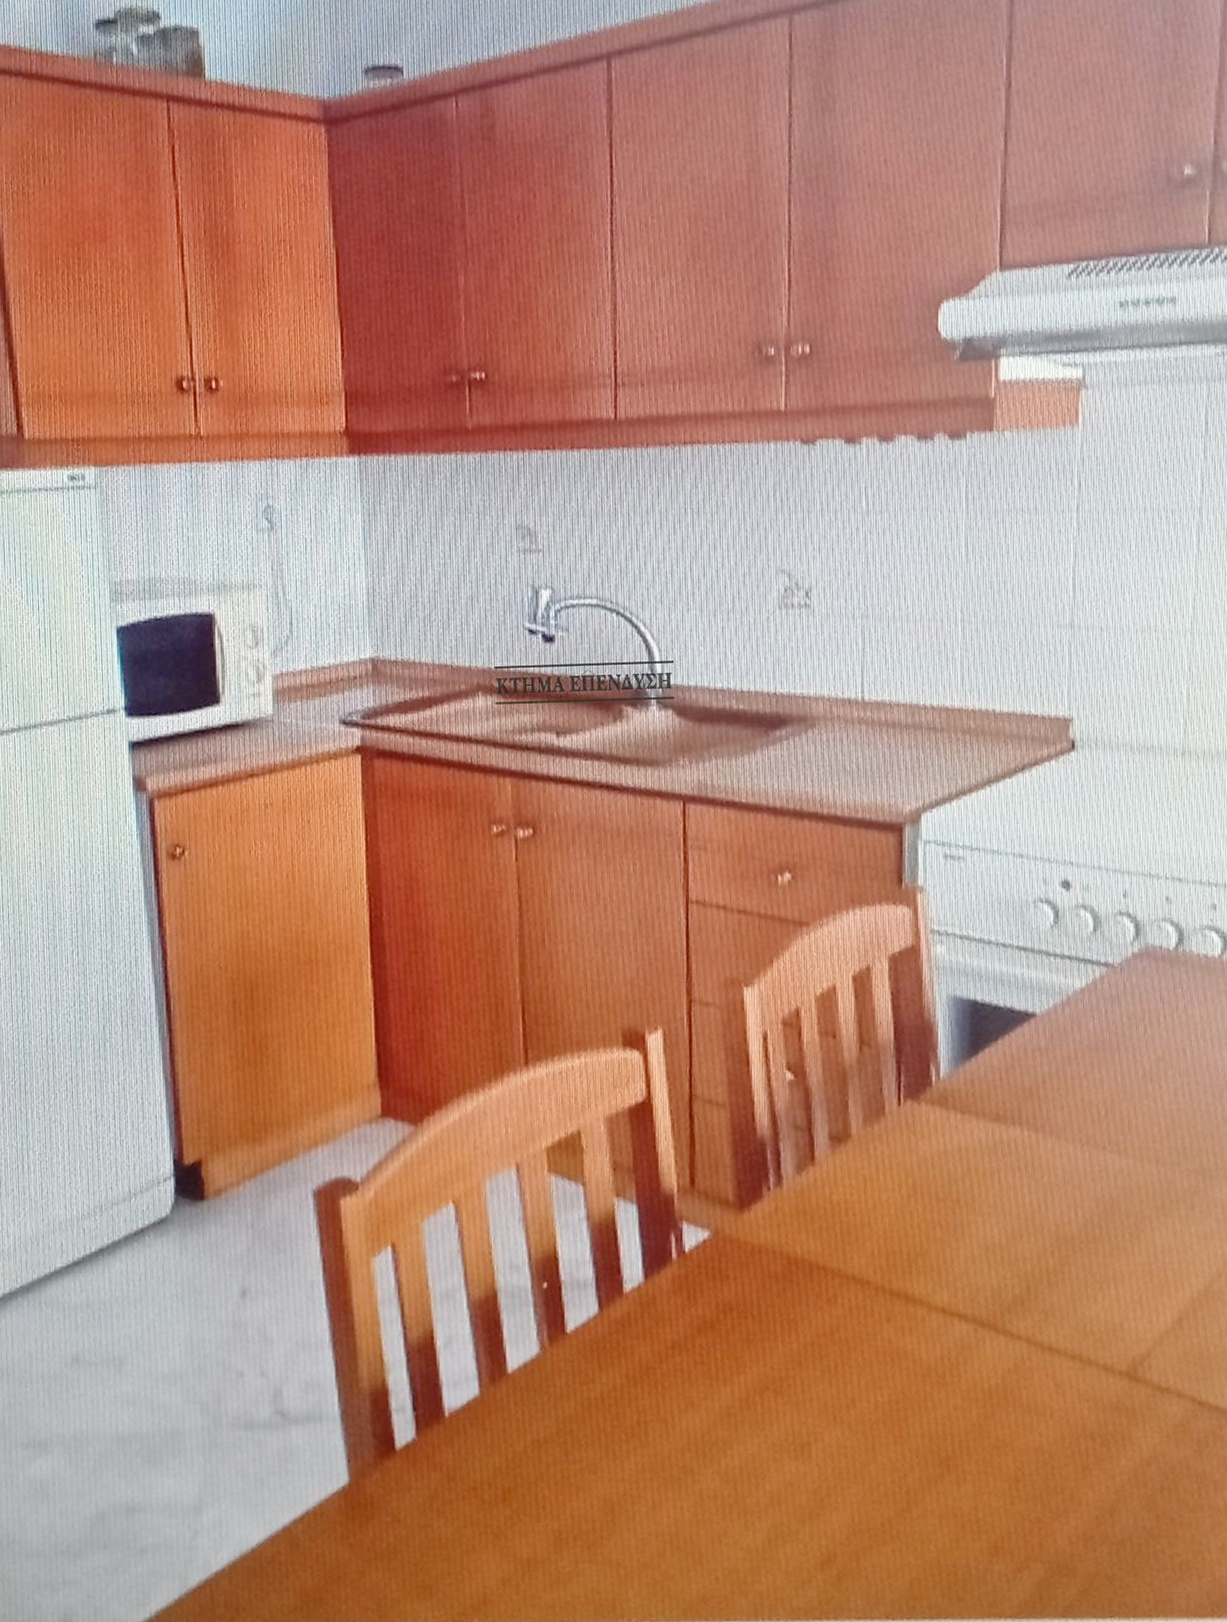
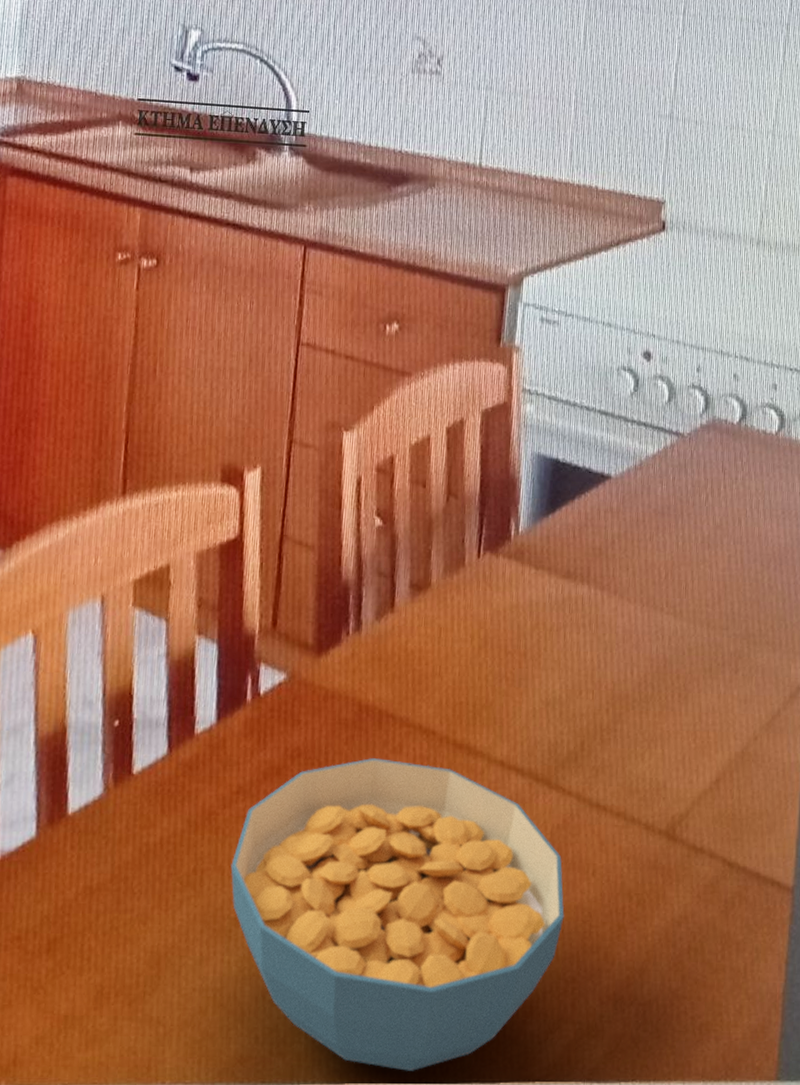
cereal bowl: none [674,1310,1024,1609] -> present [230,758,564,1071]

